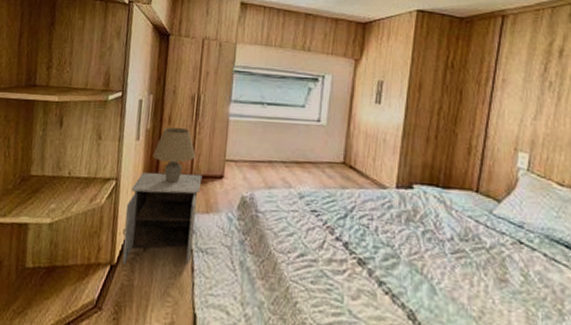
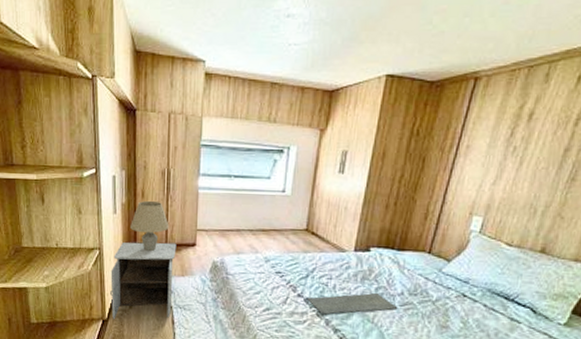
bath mat: none [347,237,449,263] -> present [307,292,398,315]

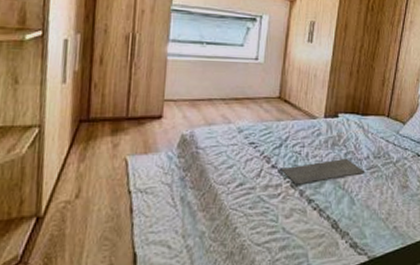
nightstand: present [110,242,177,320] -> none [50,115,140,215]
table lamp: present [130,200,169,252] -> none [83,68,132,127]

